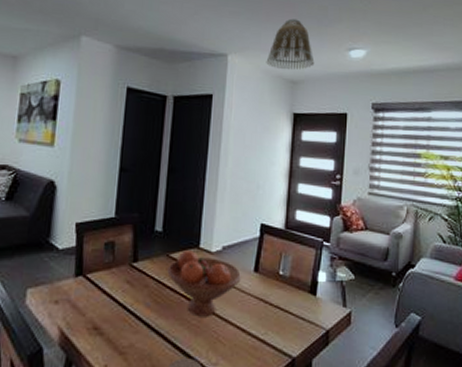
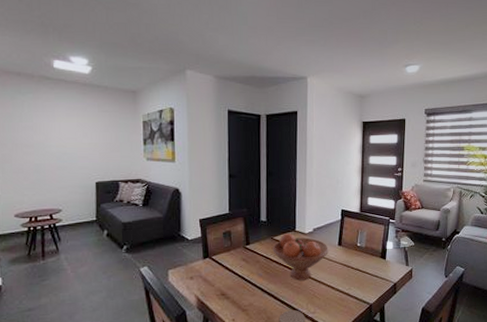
lamp shade: present [266,18,315,70] -> none [338,43,378,86]

